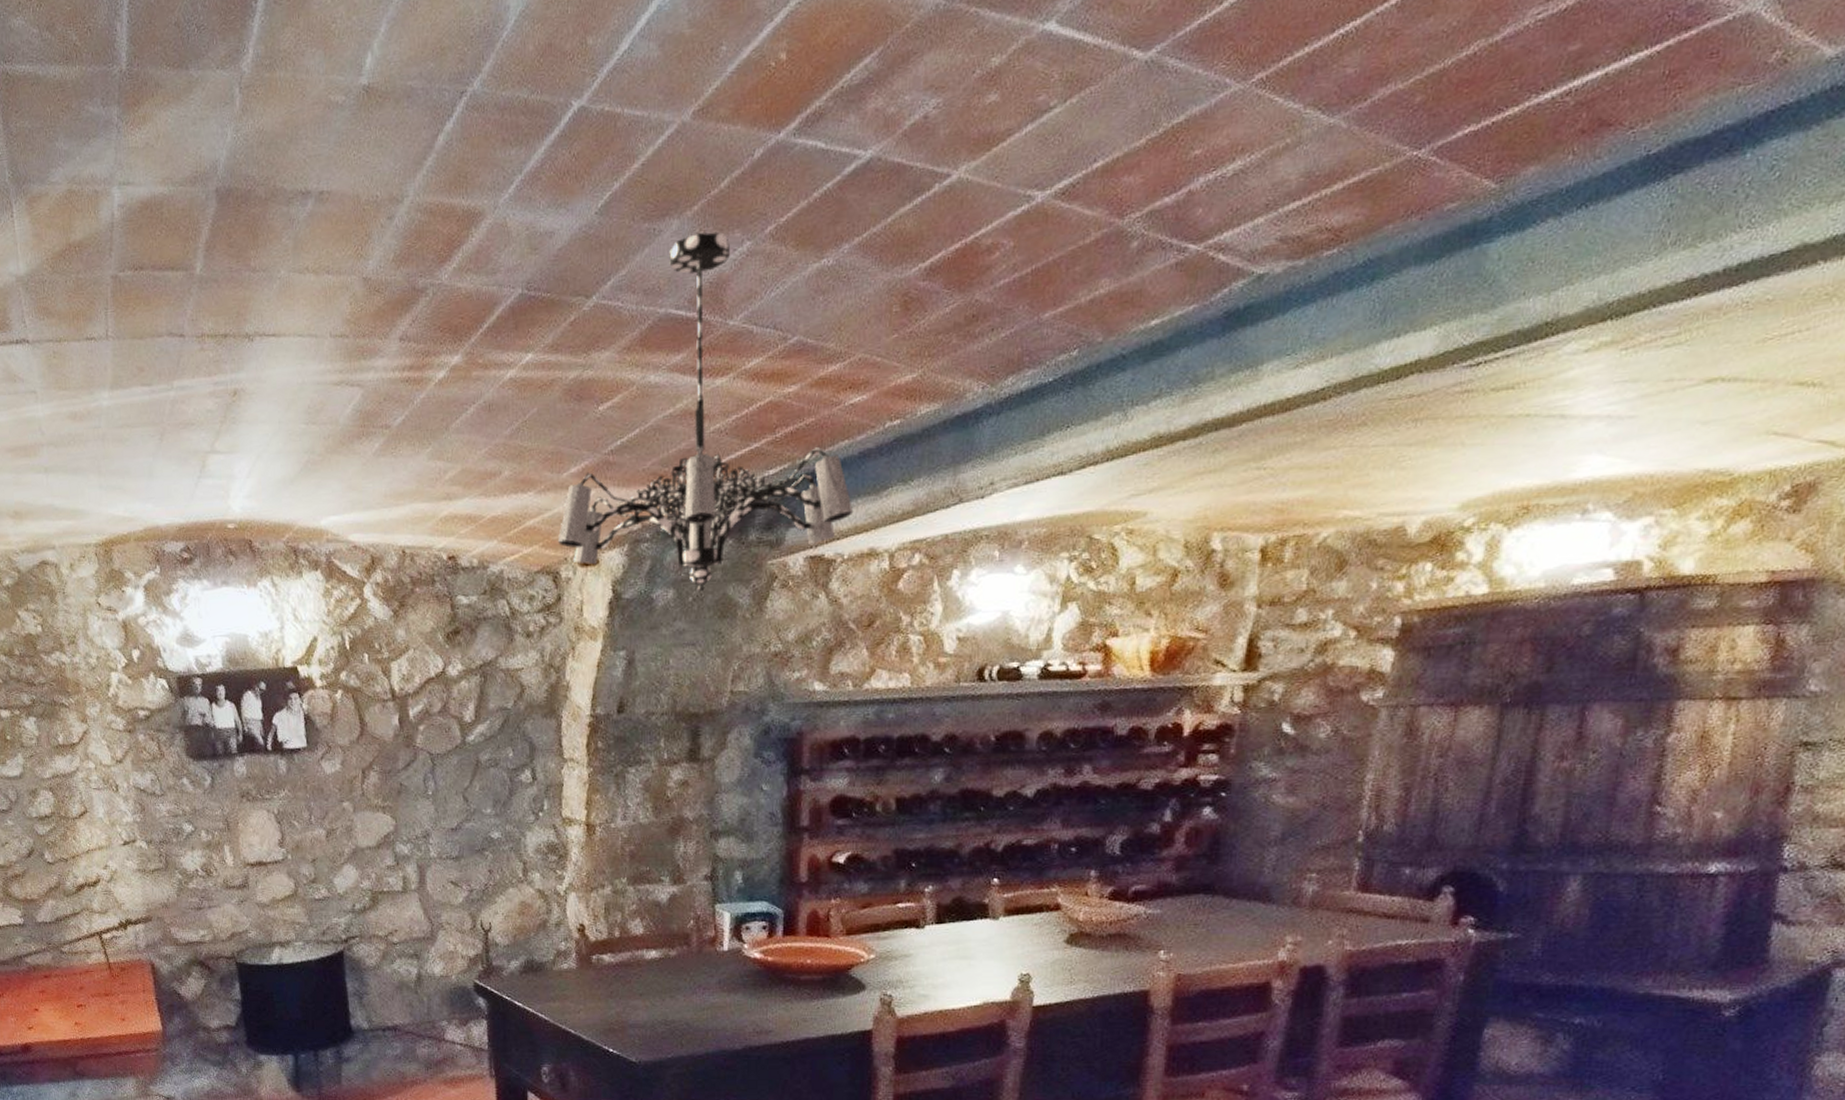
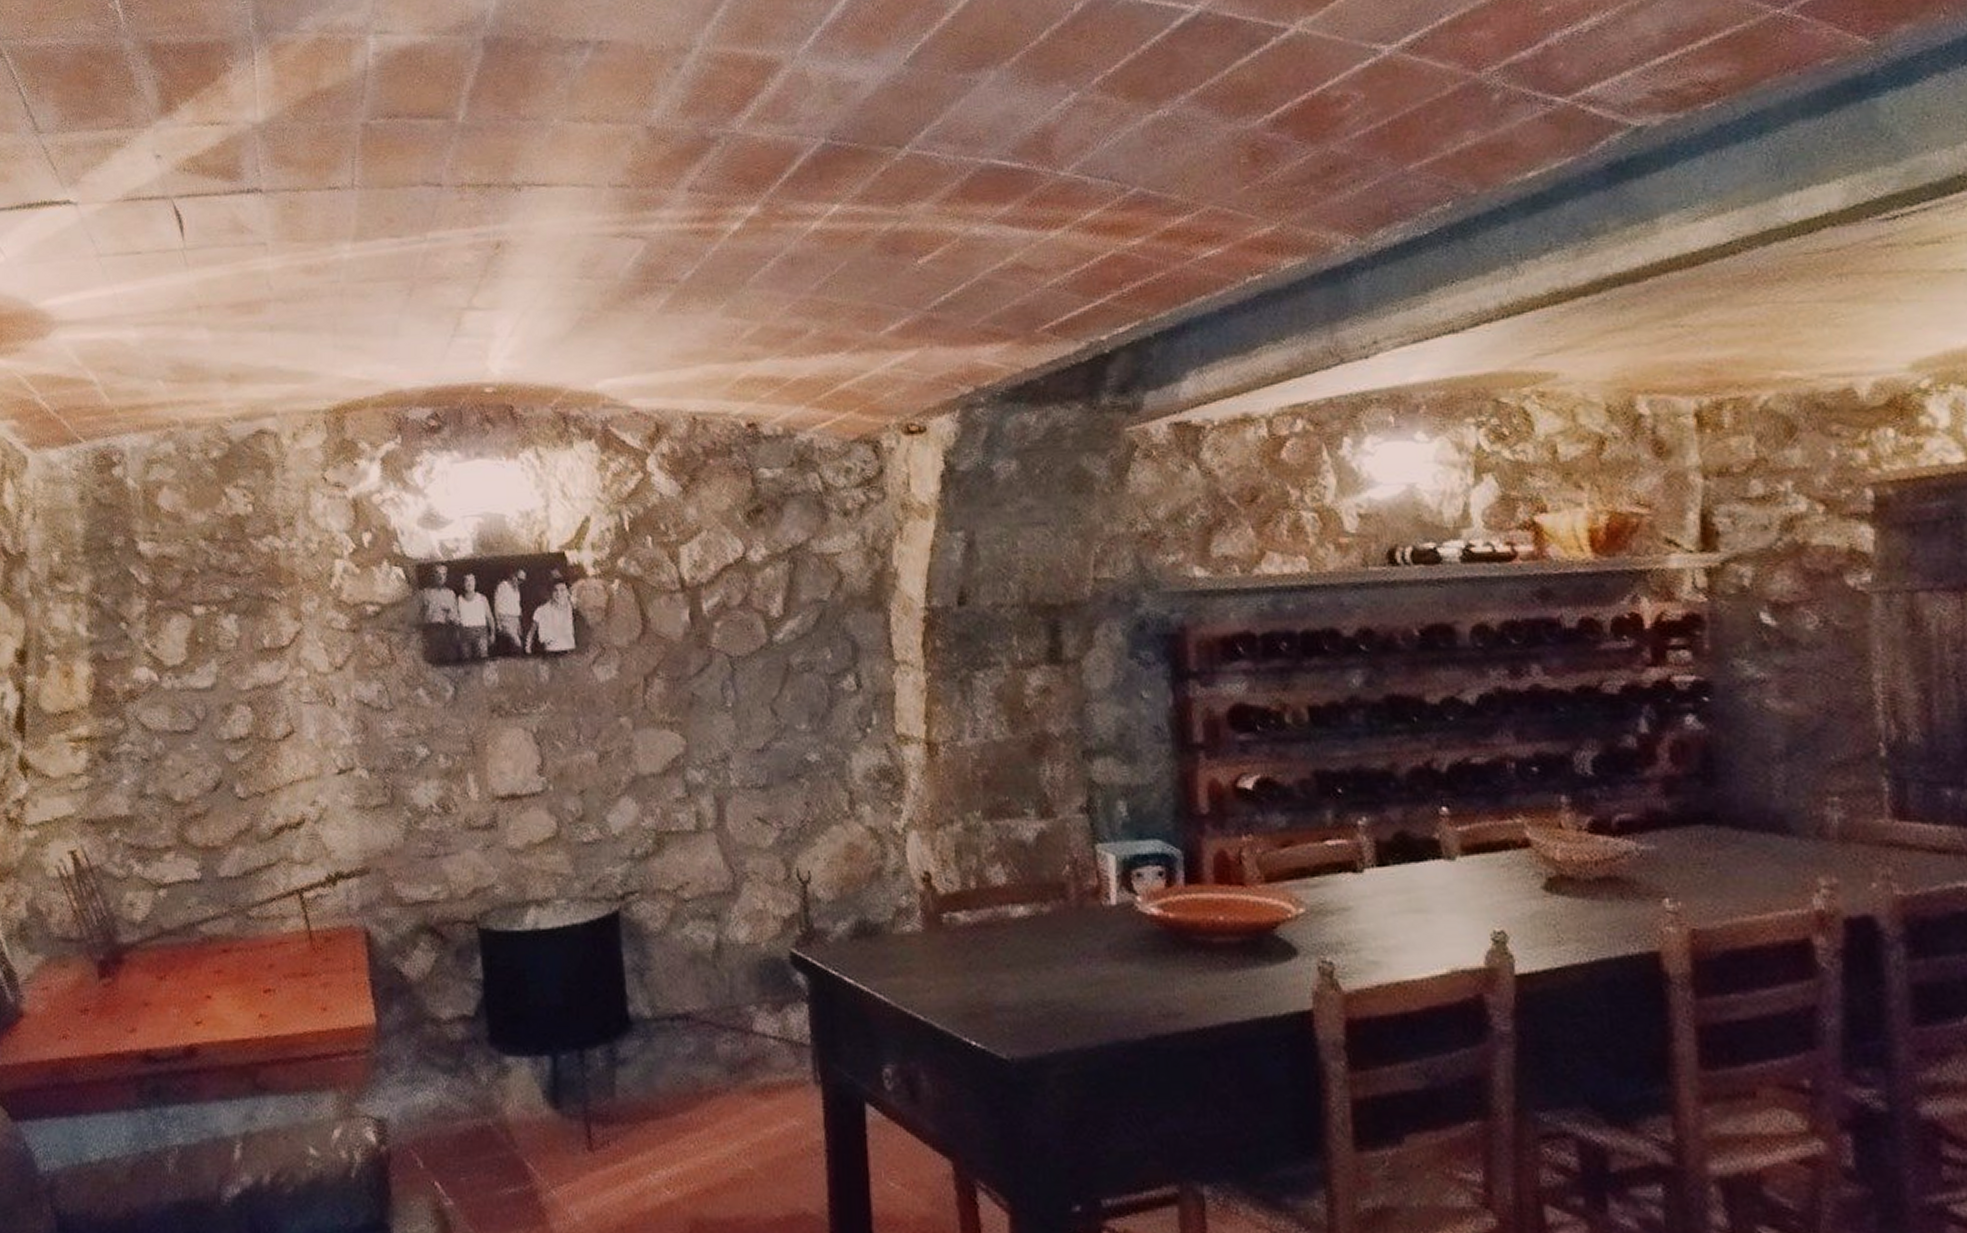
chandelier: present [557,232,854,591] -> none [876,83,1220,462]

